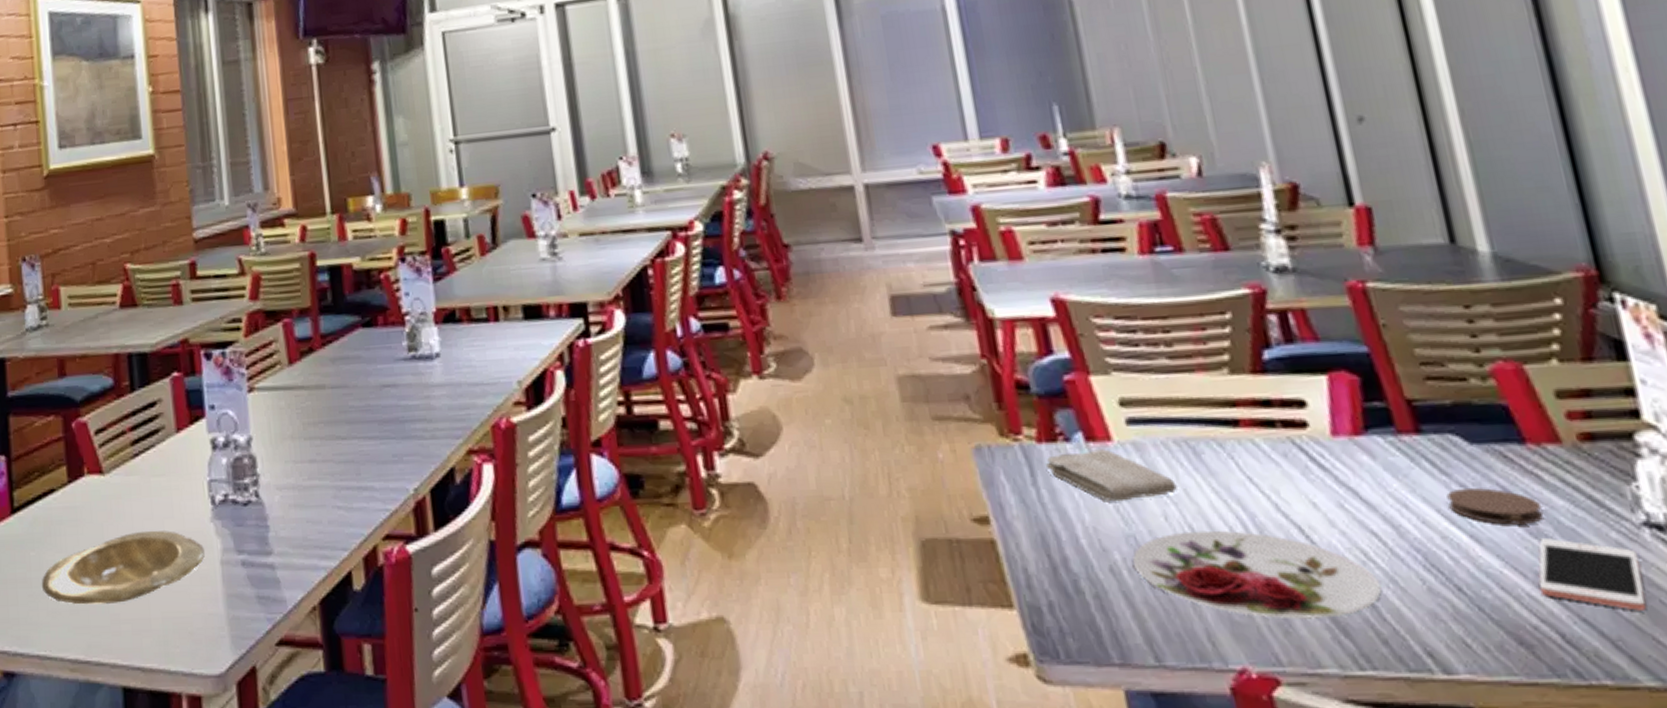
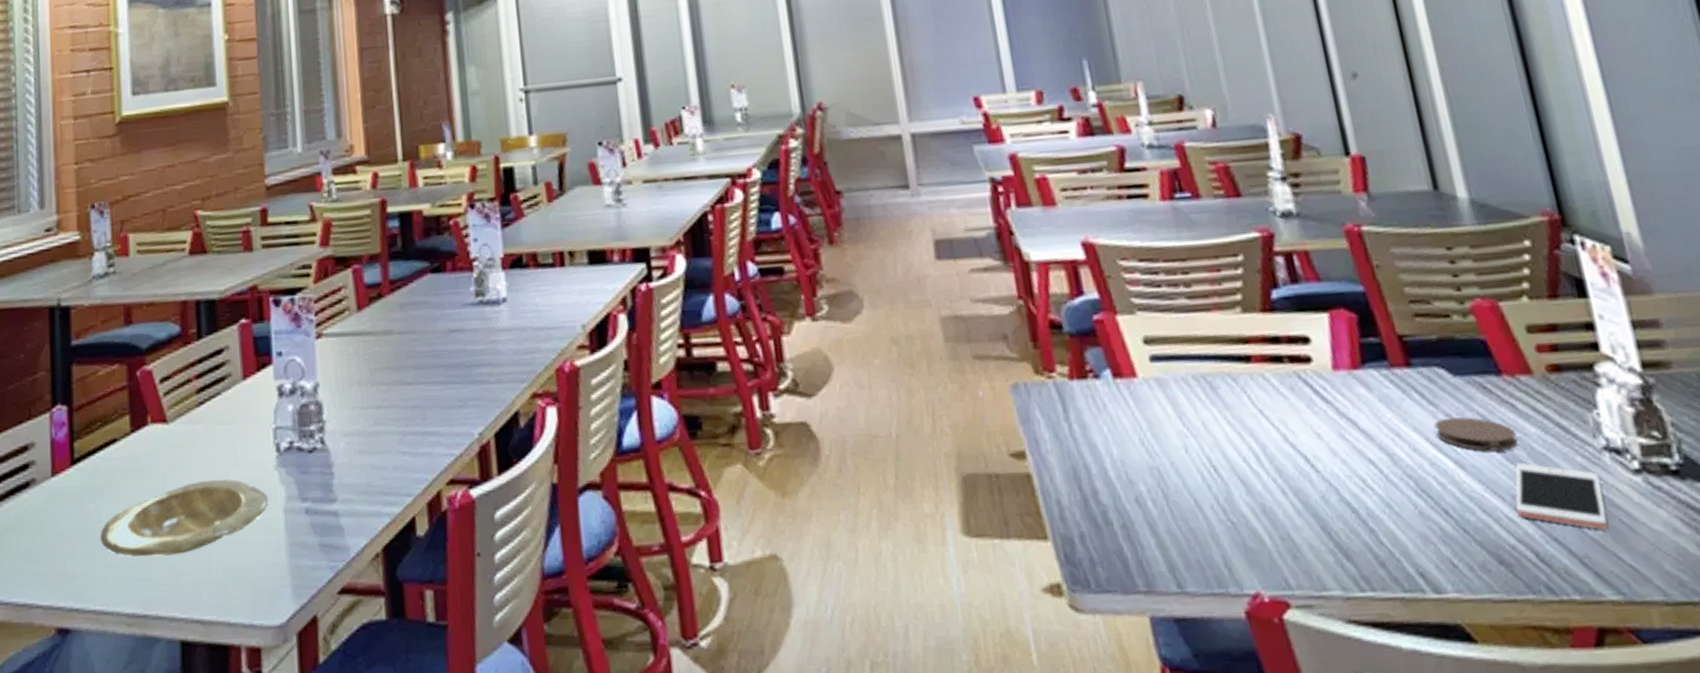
washcloth: present [1045,449,1177,502] -> none [1076,385,1196,436]
plate: present [1132,530,1382,620] -> none [1156,461,1379,545]

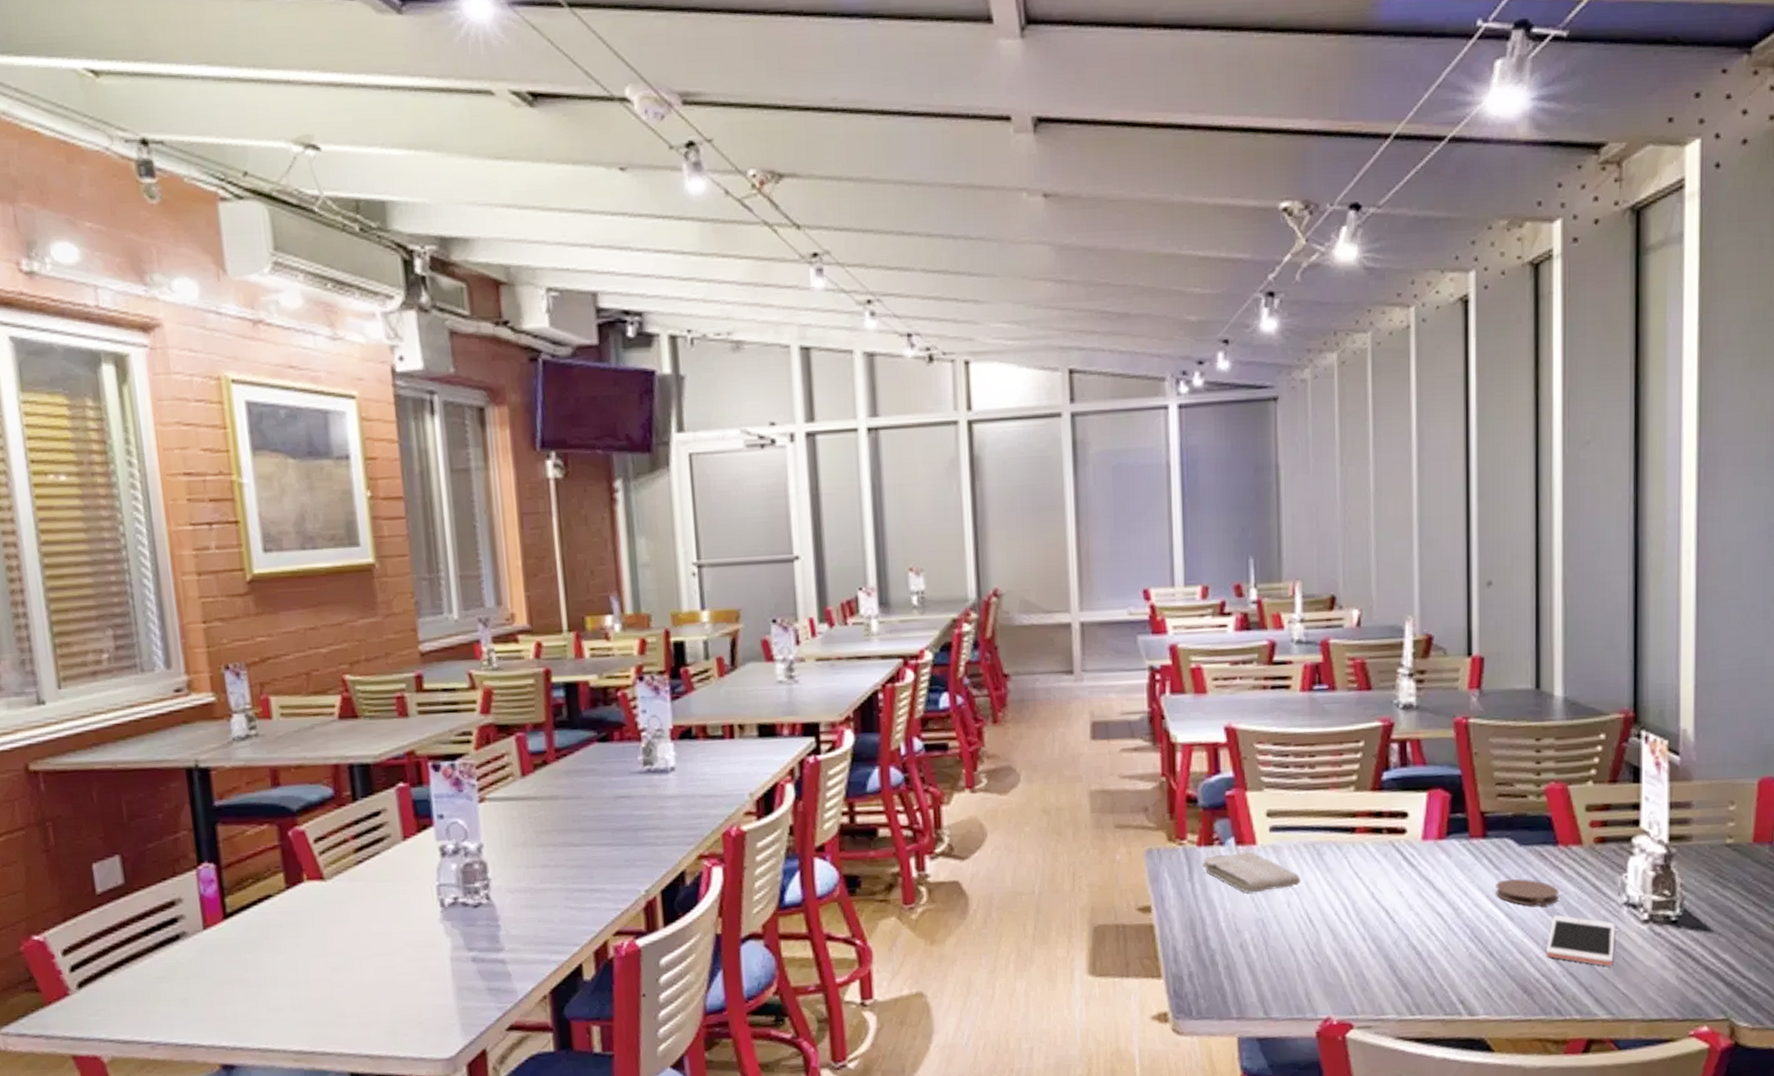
plate: present [99,479,269,557] -> none [259,931,435,1002]
washcloth: none [1076,385,1196,436] -> present [1201,851,1301,893]

